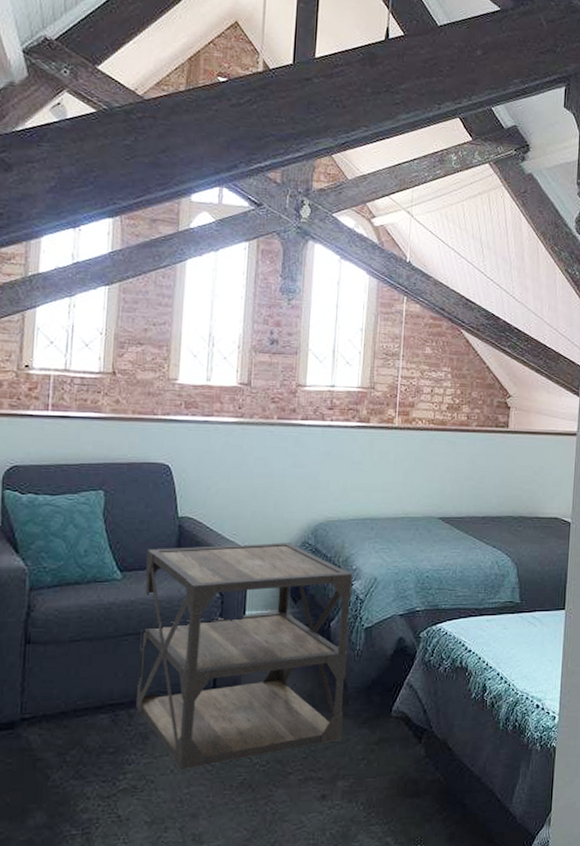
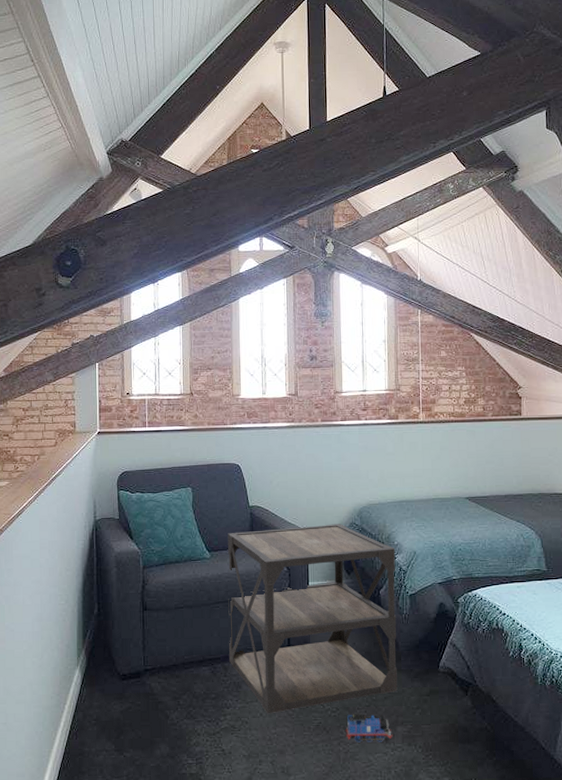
toy train: none [273,767,333,801] -> present [344,714,395,743]

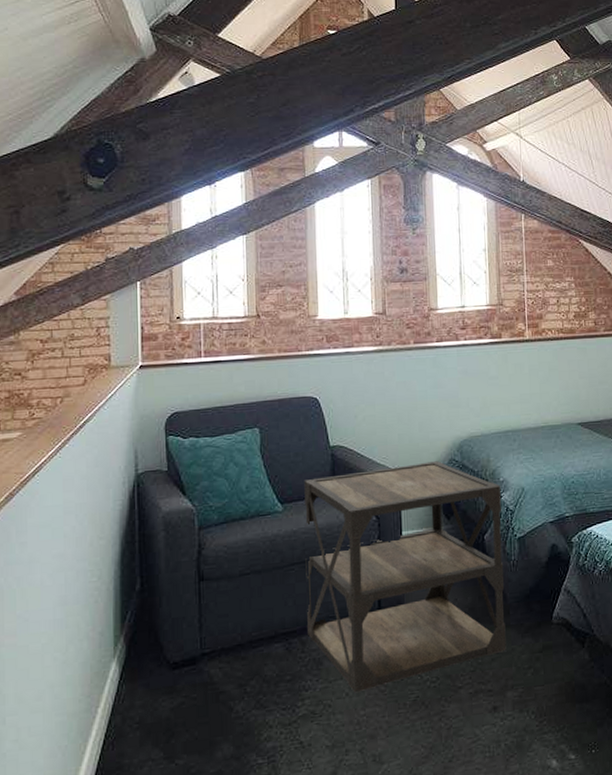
toy train: present [344,714,395,743] -> none [446,679,504,715]

